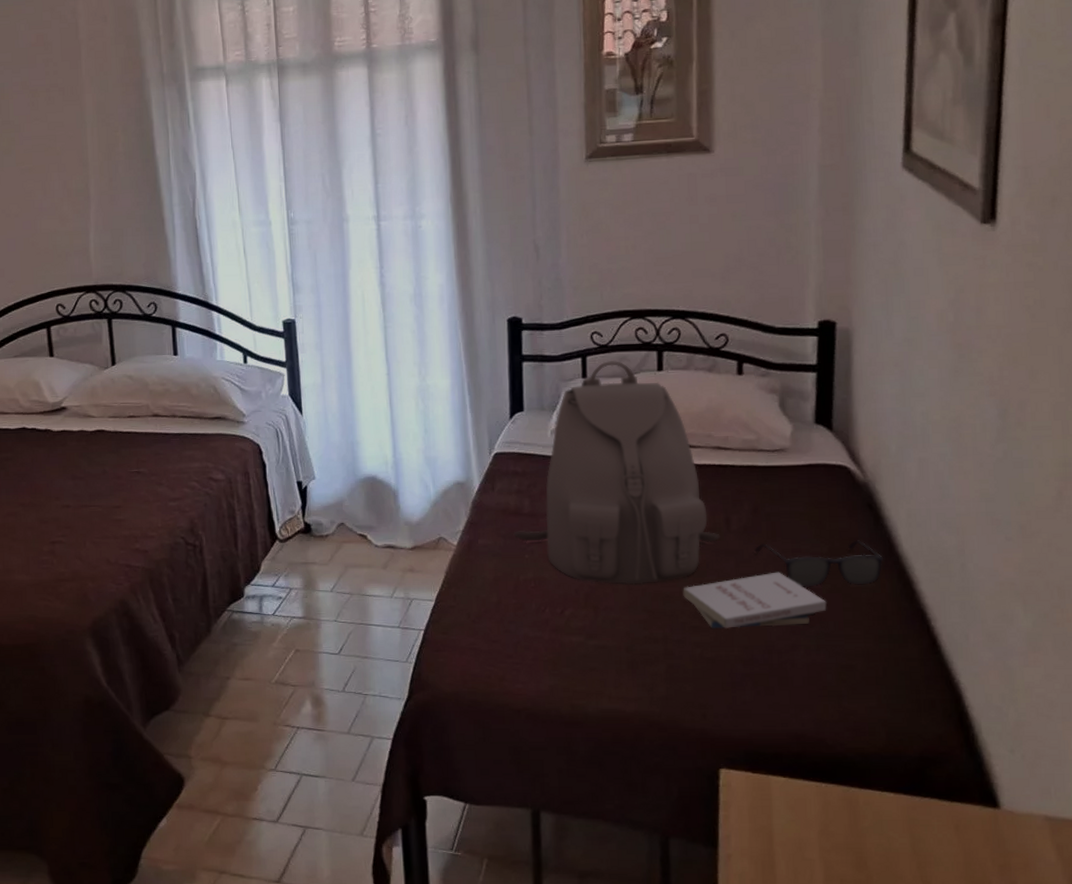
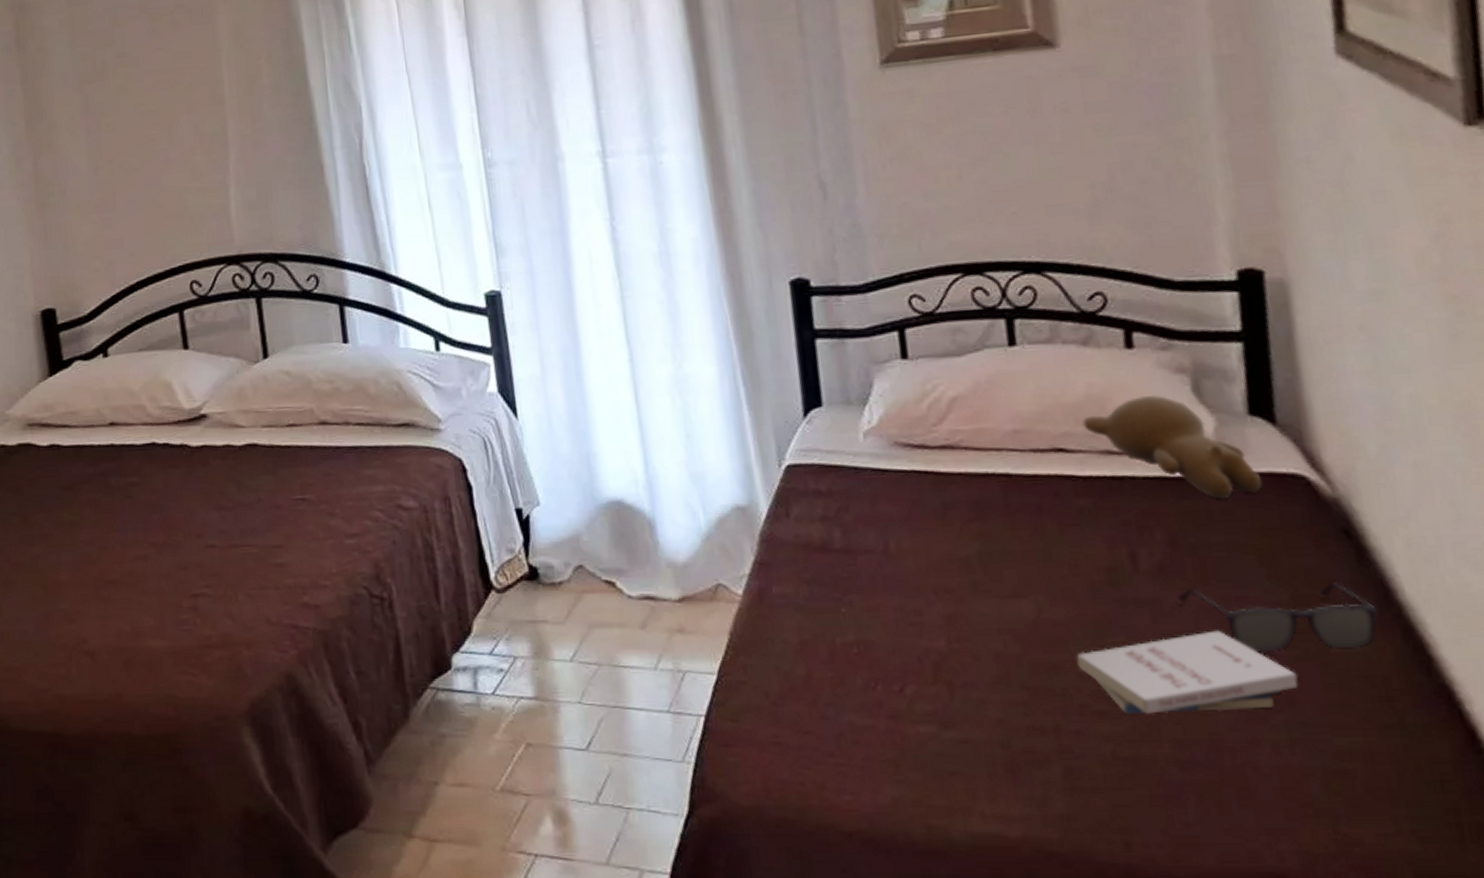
backpack: present [513,361,720,585] -> none [821,334,1125,650]
teddy bear: none [703,408,819,482] -> present [1082,394,1263,499]

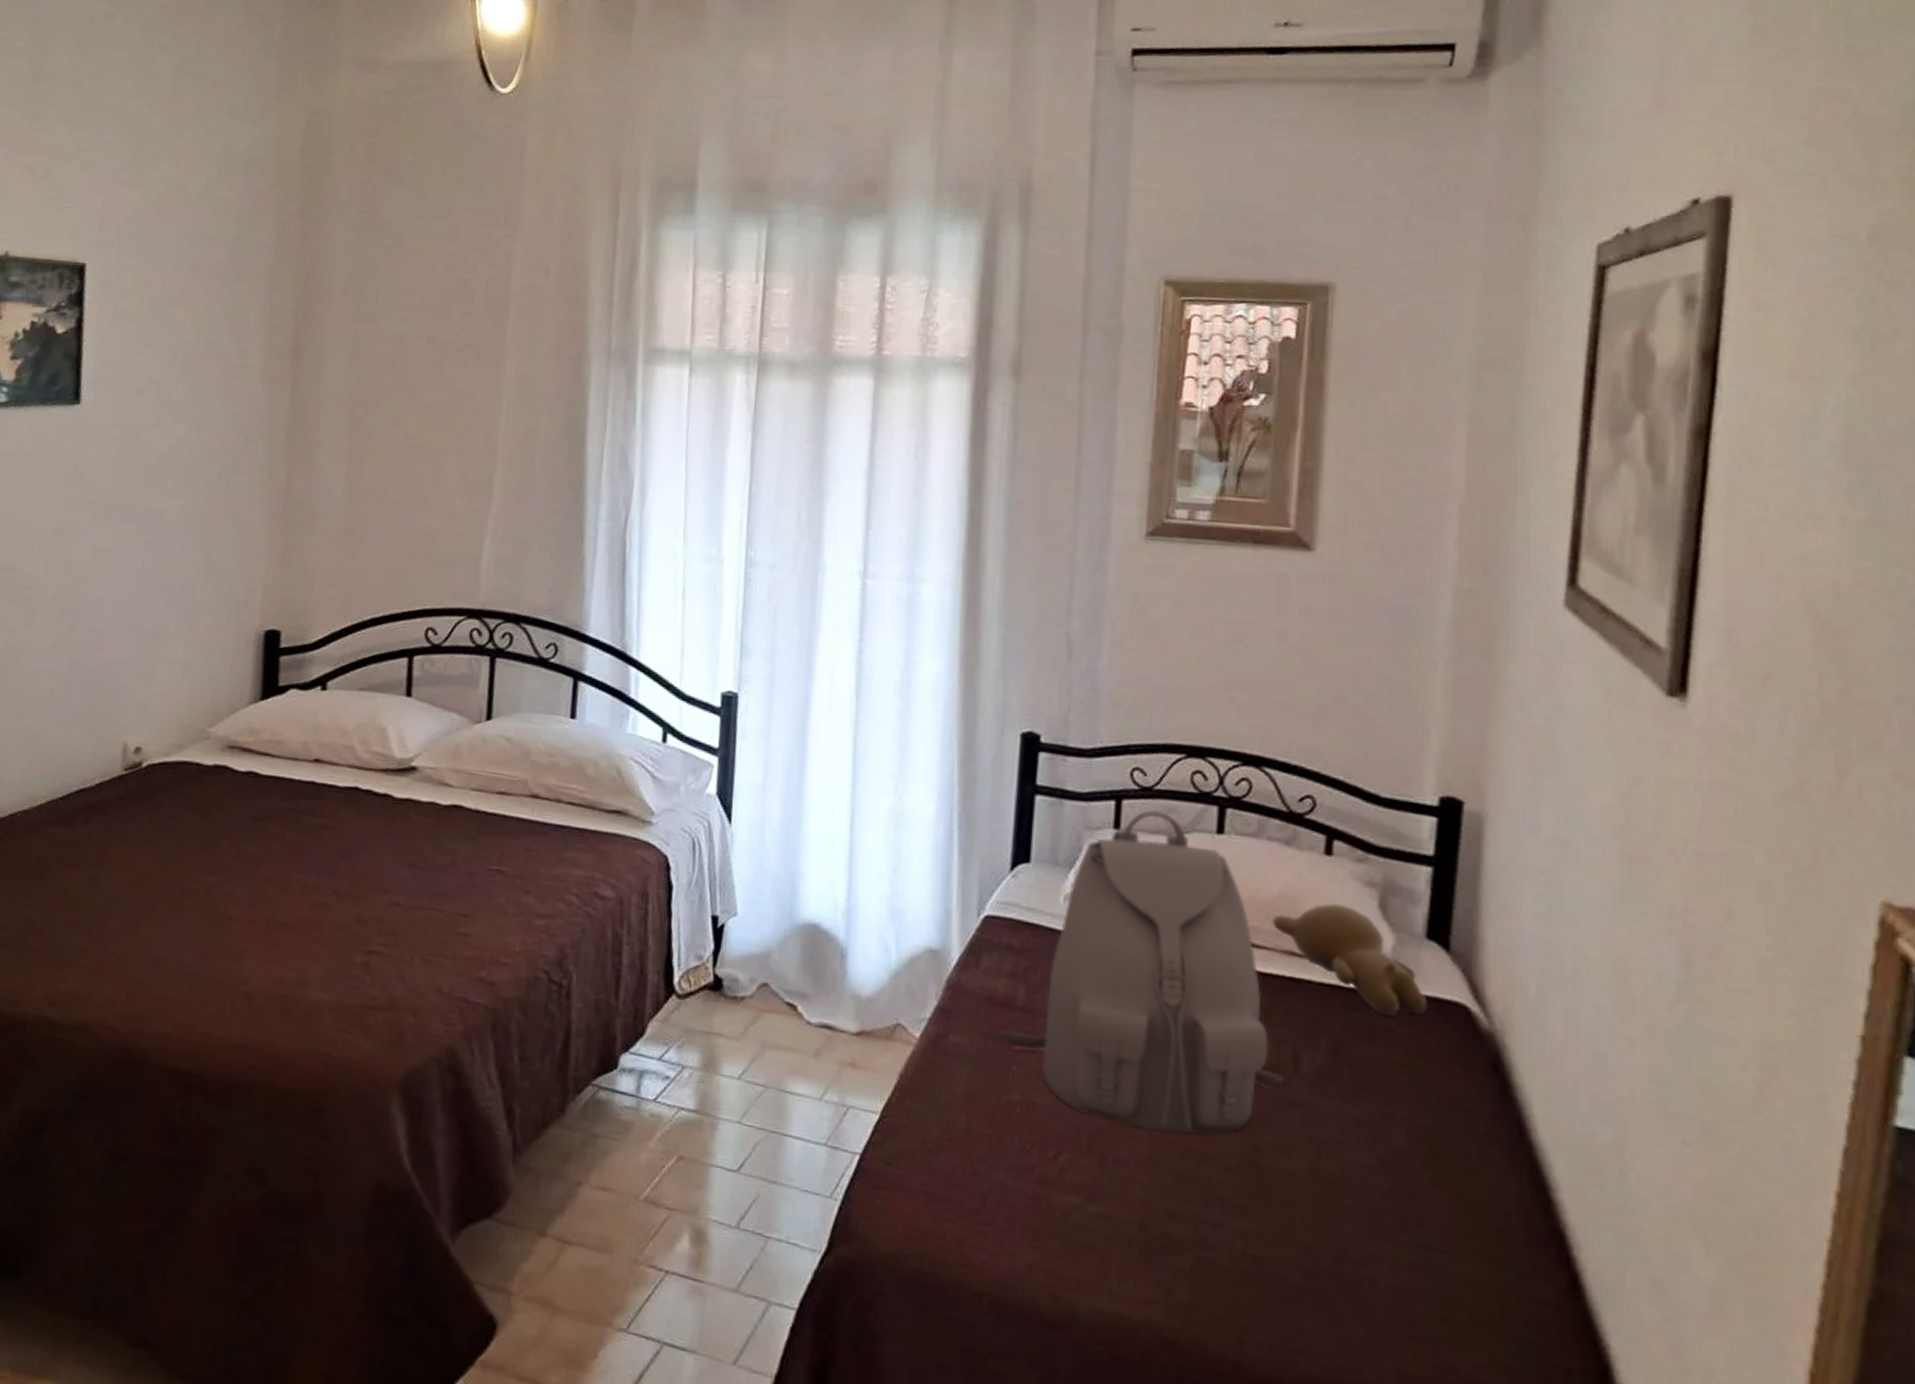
backpack: none [821,334,1125,650] -> present [998,810,1284,1135]
books: present [1076,630,1299,714] -> none [1226,1142,1427,1227]
eyeglasses: present [1177,581,1379,654] -> none [1330,1098,1511,1181]

